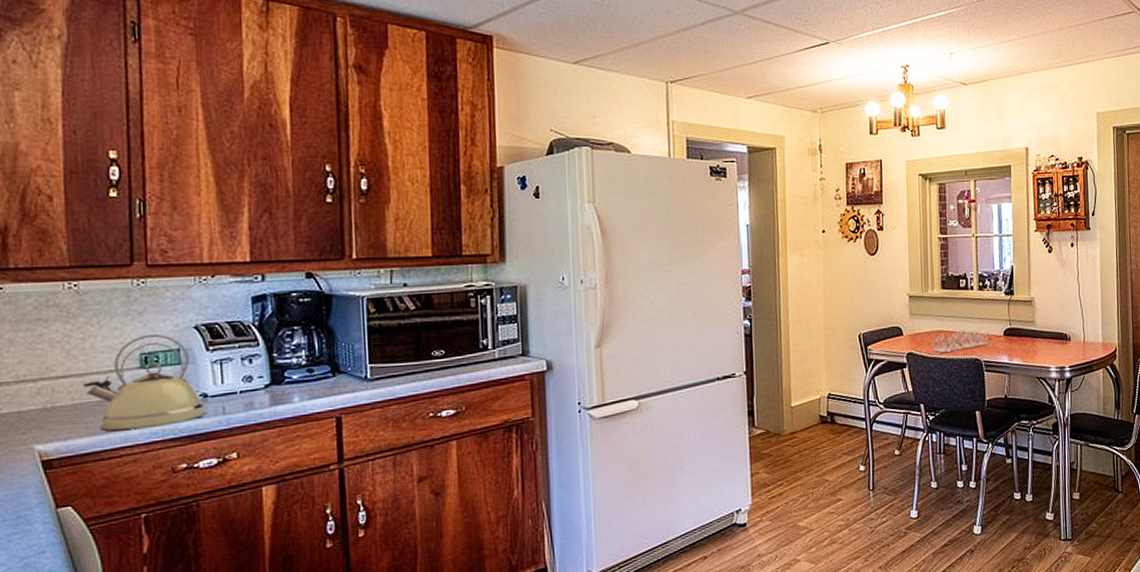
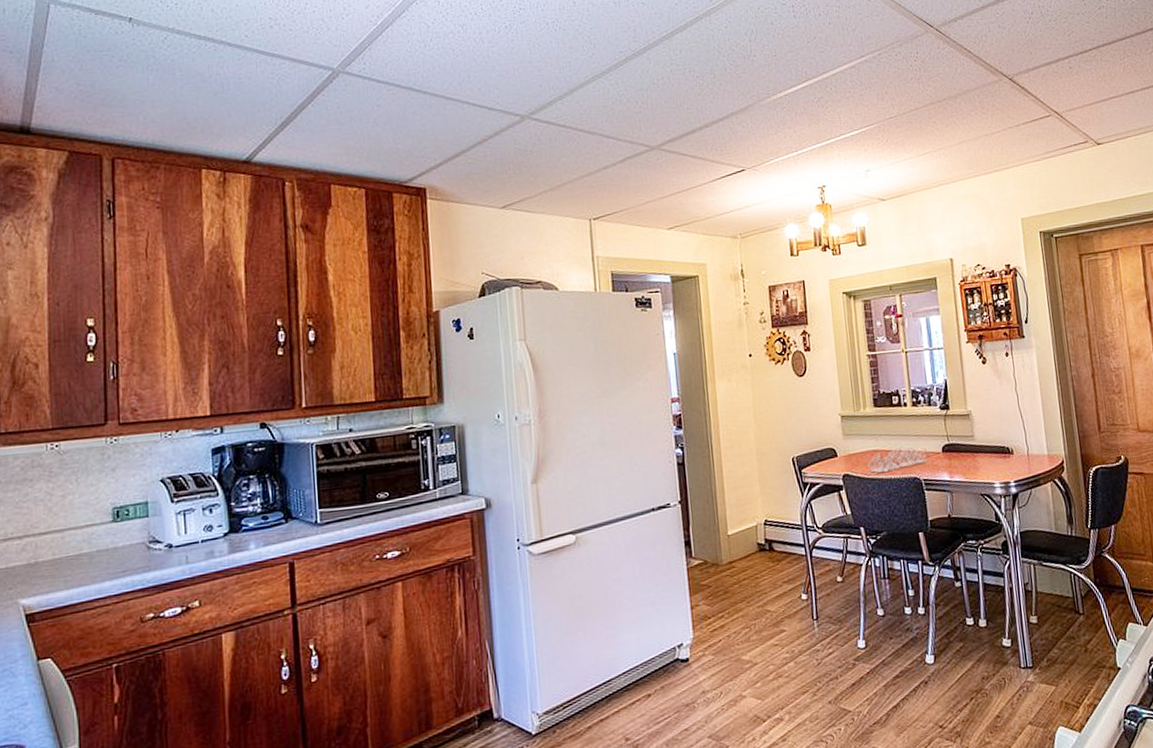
kettle: present [82,334,207,432] -> none [62,488,172,585]

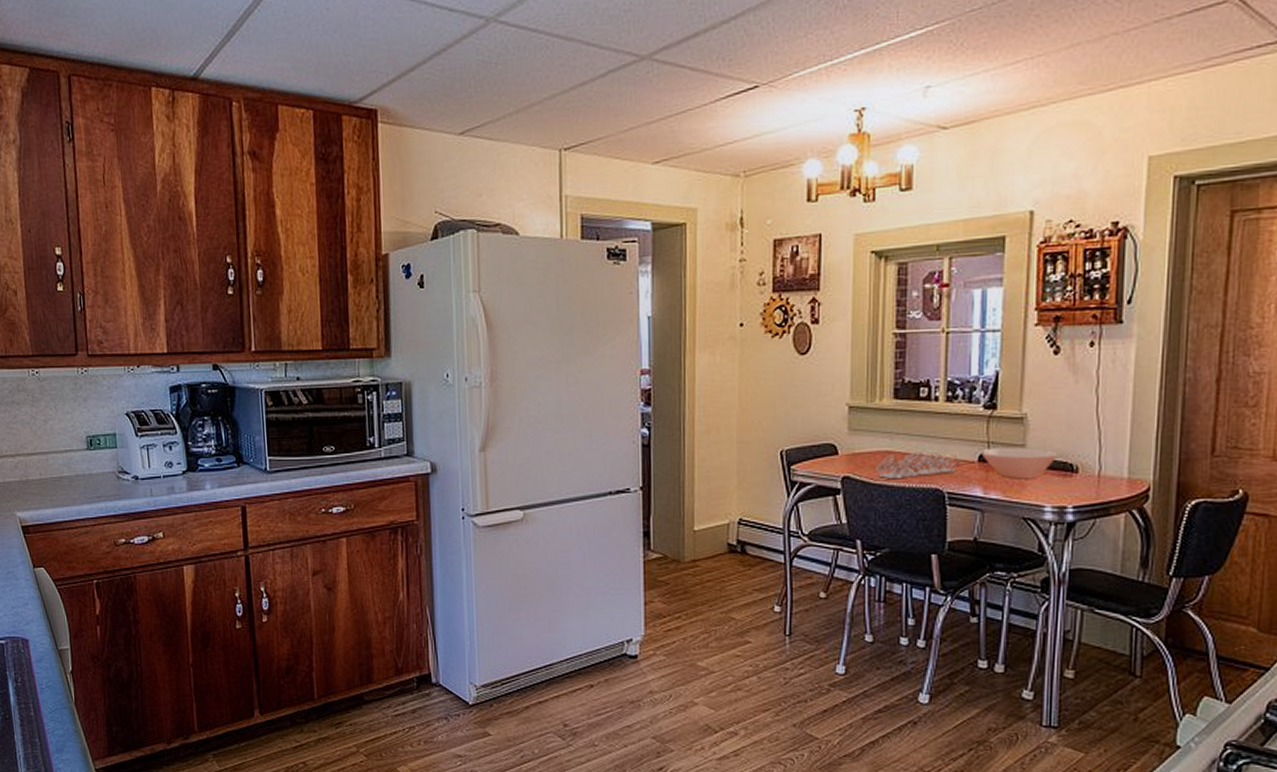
bowl: none [944,437,997,464] -> present [982,447,1058,480]

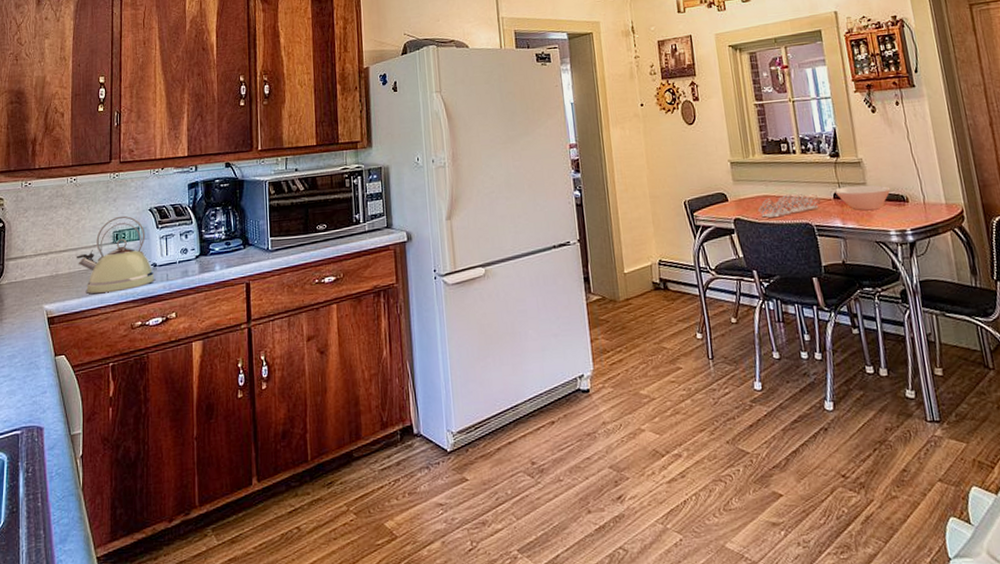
kettle: none [46,419,139,505] -> present [76,215,156,295]

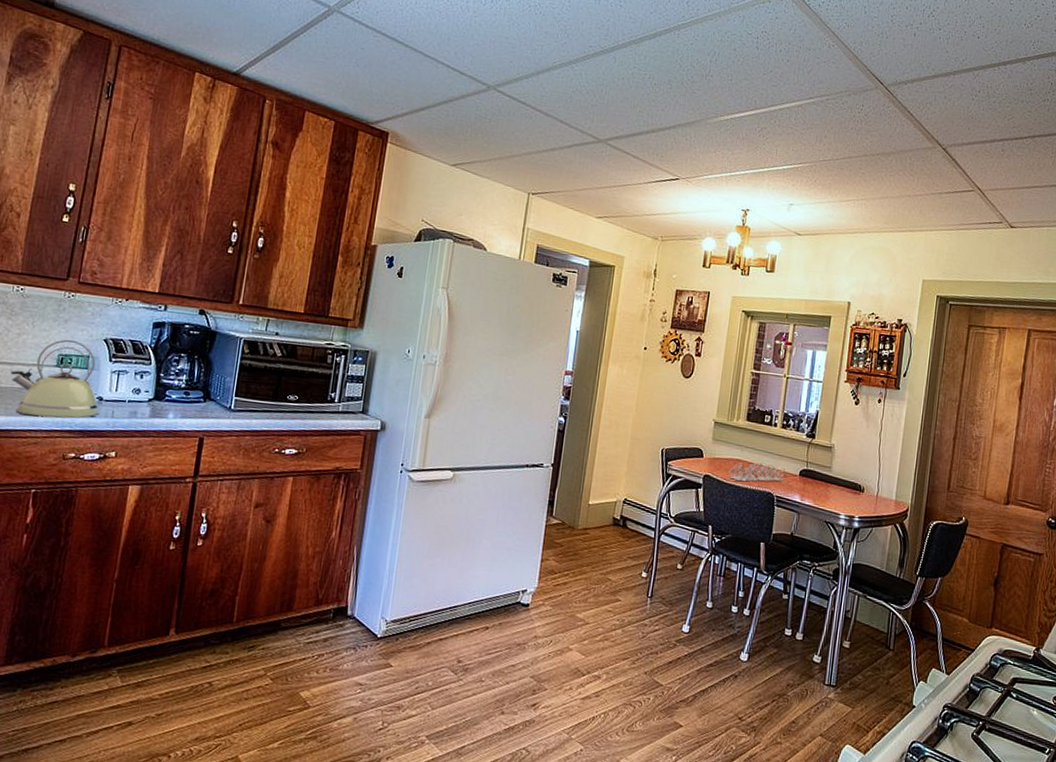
bowl: present [835,185,891,211] -> none [802,466,852,494]

